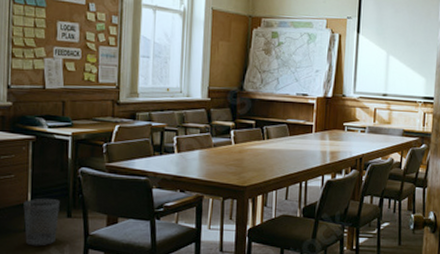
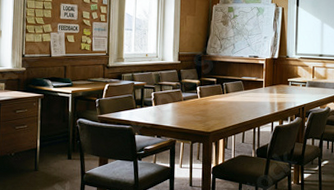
wastebasket: present [23,198,60,246] -> none [34,143,62,183]

